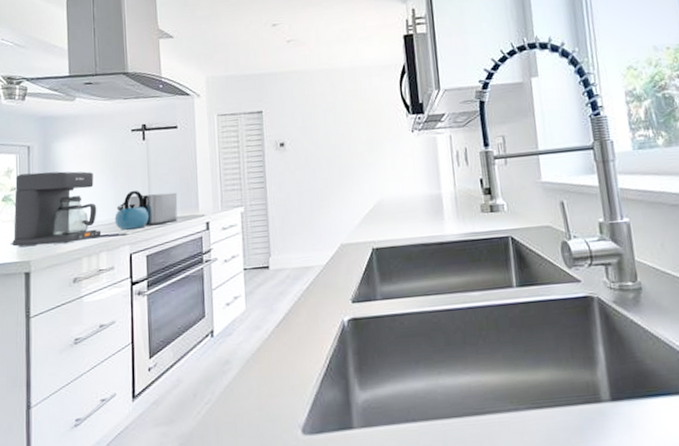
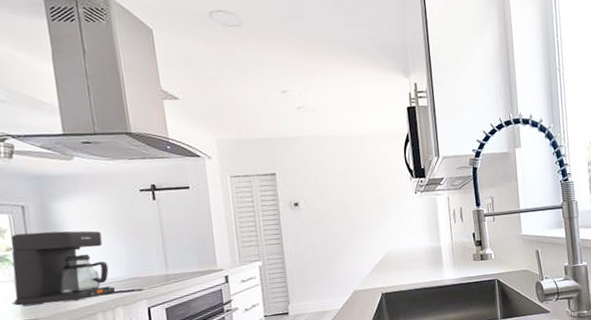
kettle: present [114,190,150,230] -> none [128,248,166,286]
toaster: present [128,192,178,226] -> none [142,249,196,281]

